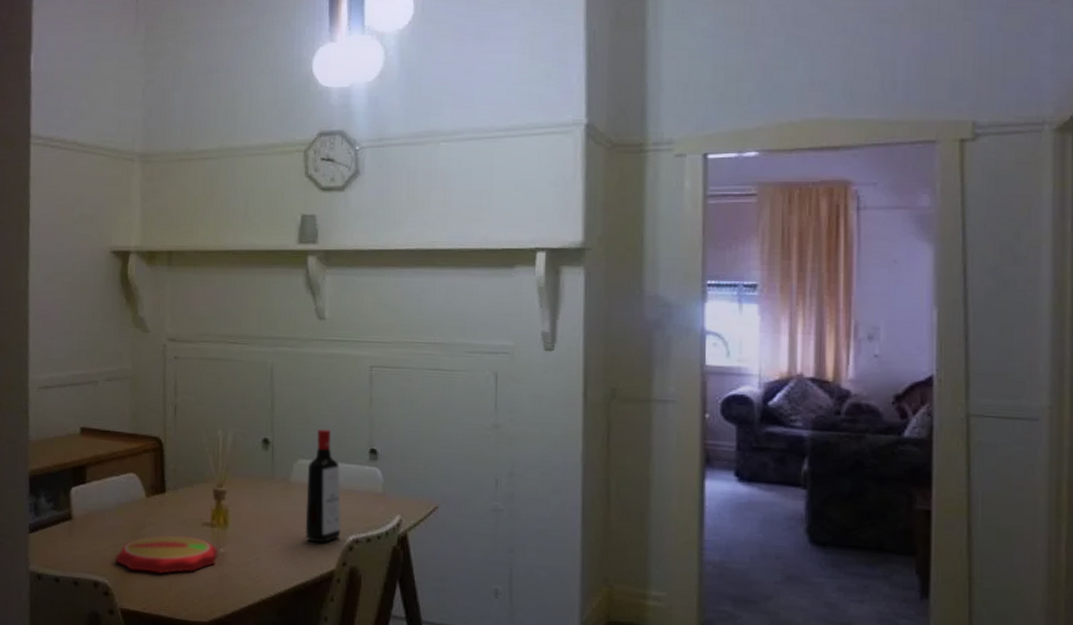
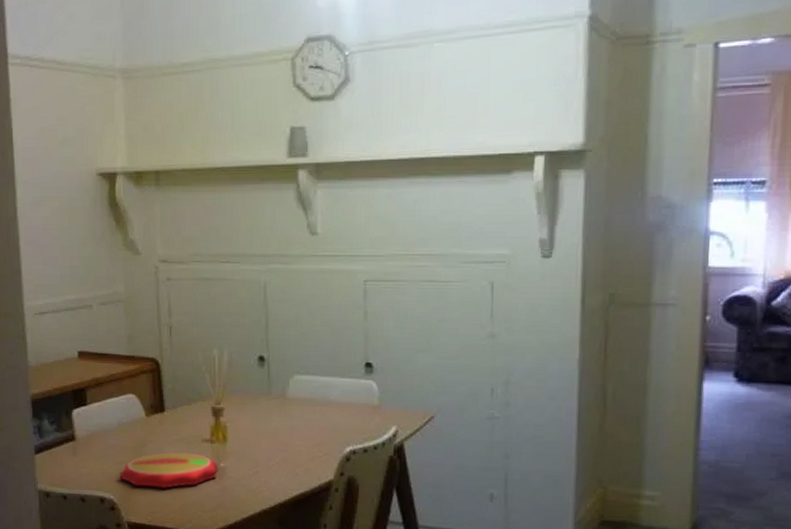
liquor bottle: present [305,428,341,543] -> none [303,344,338,455]

